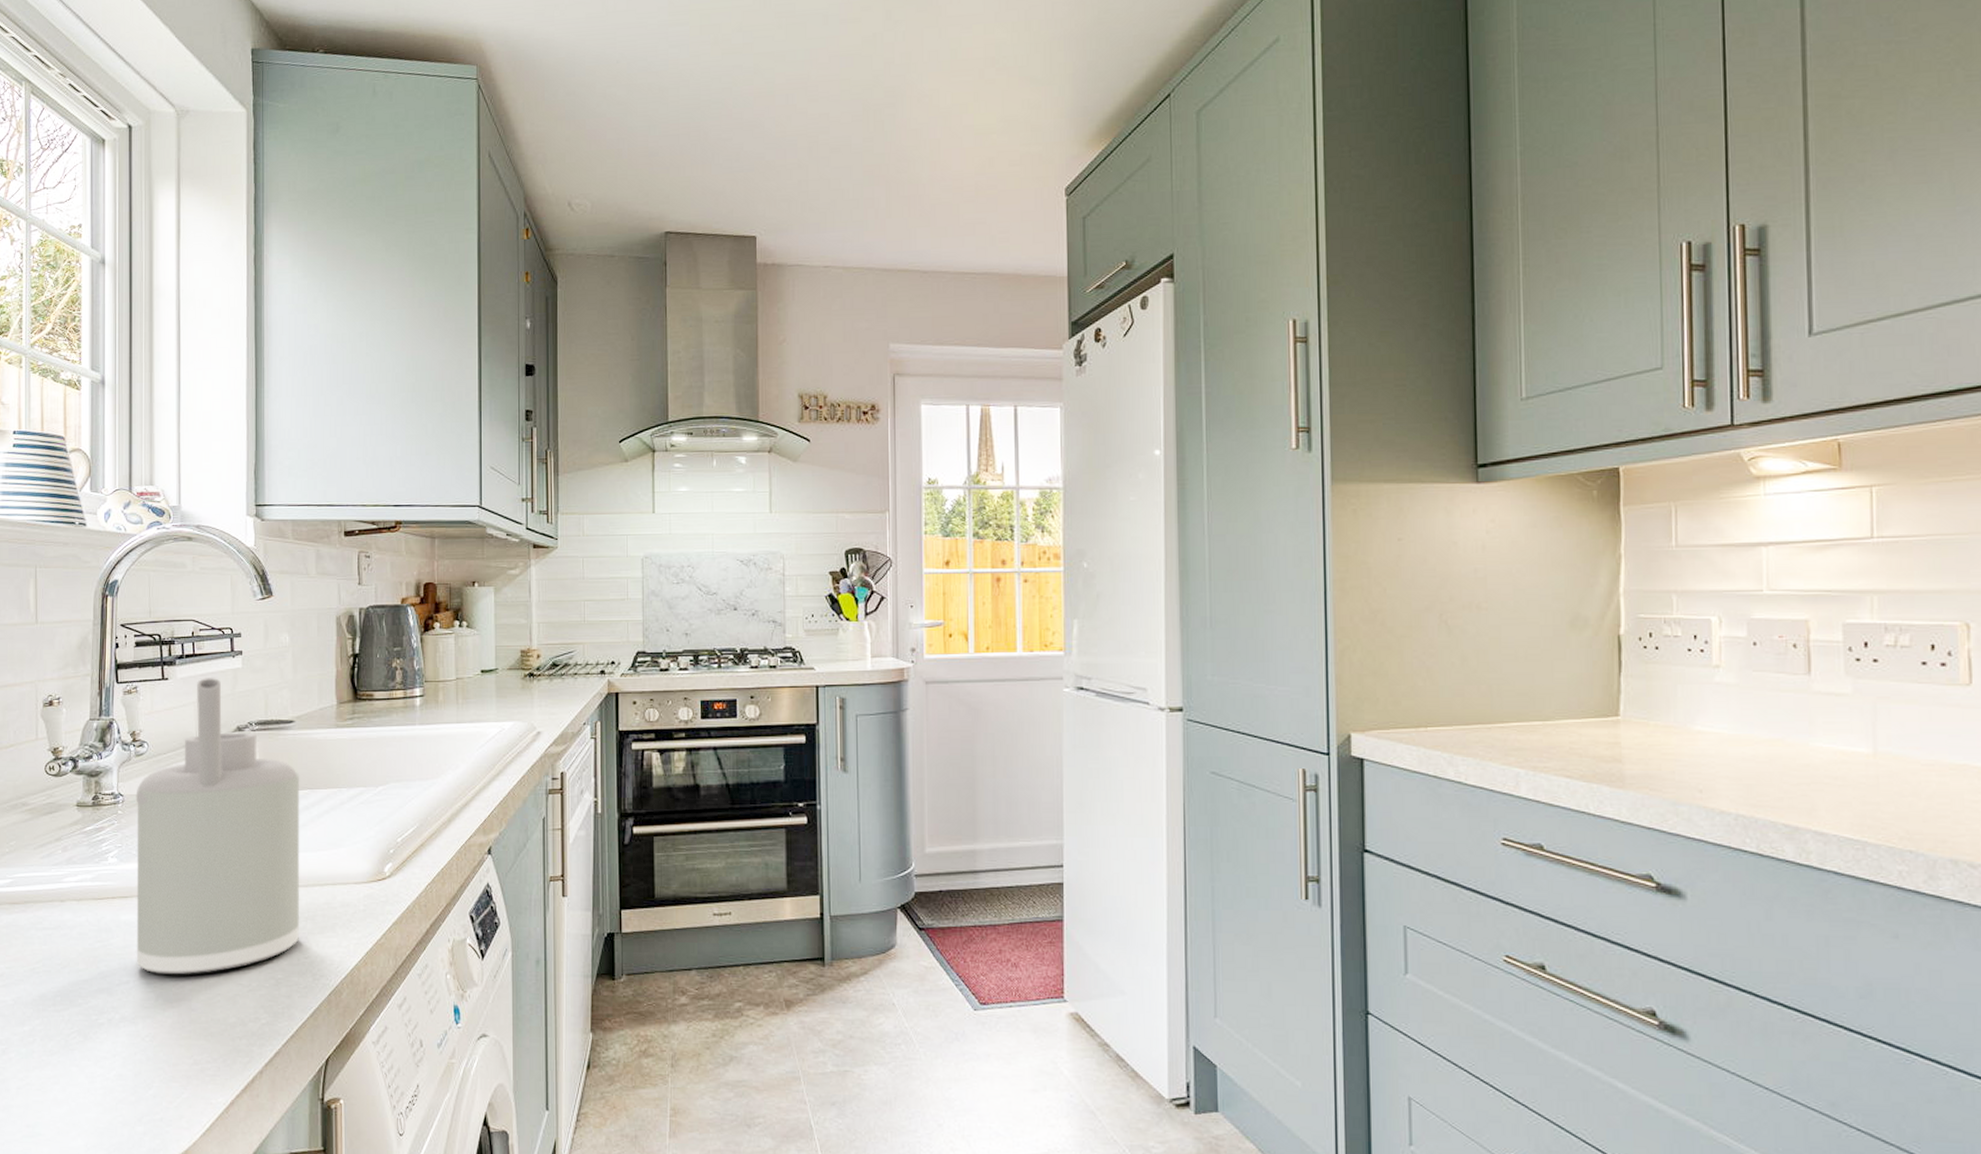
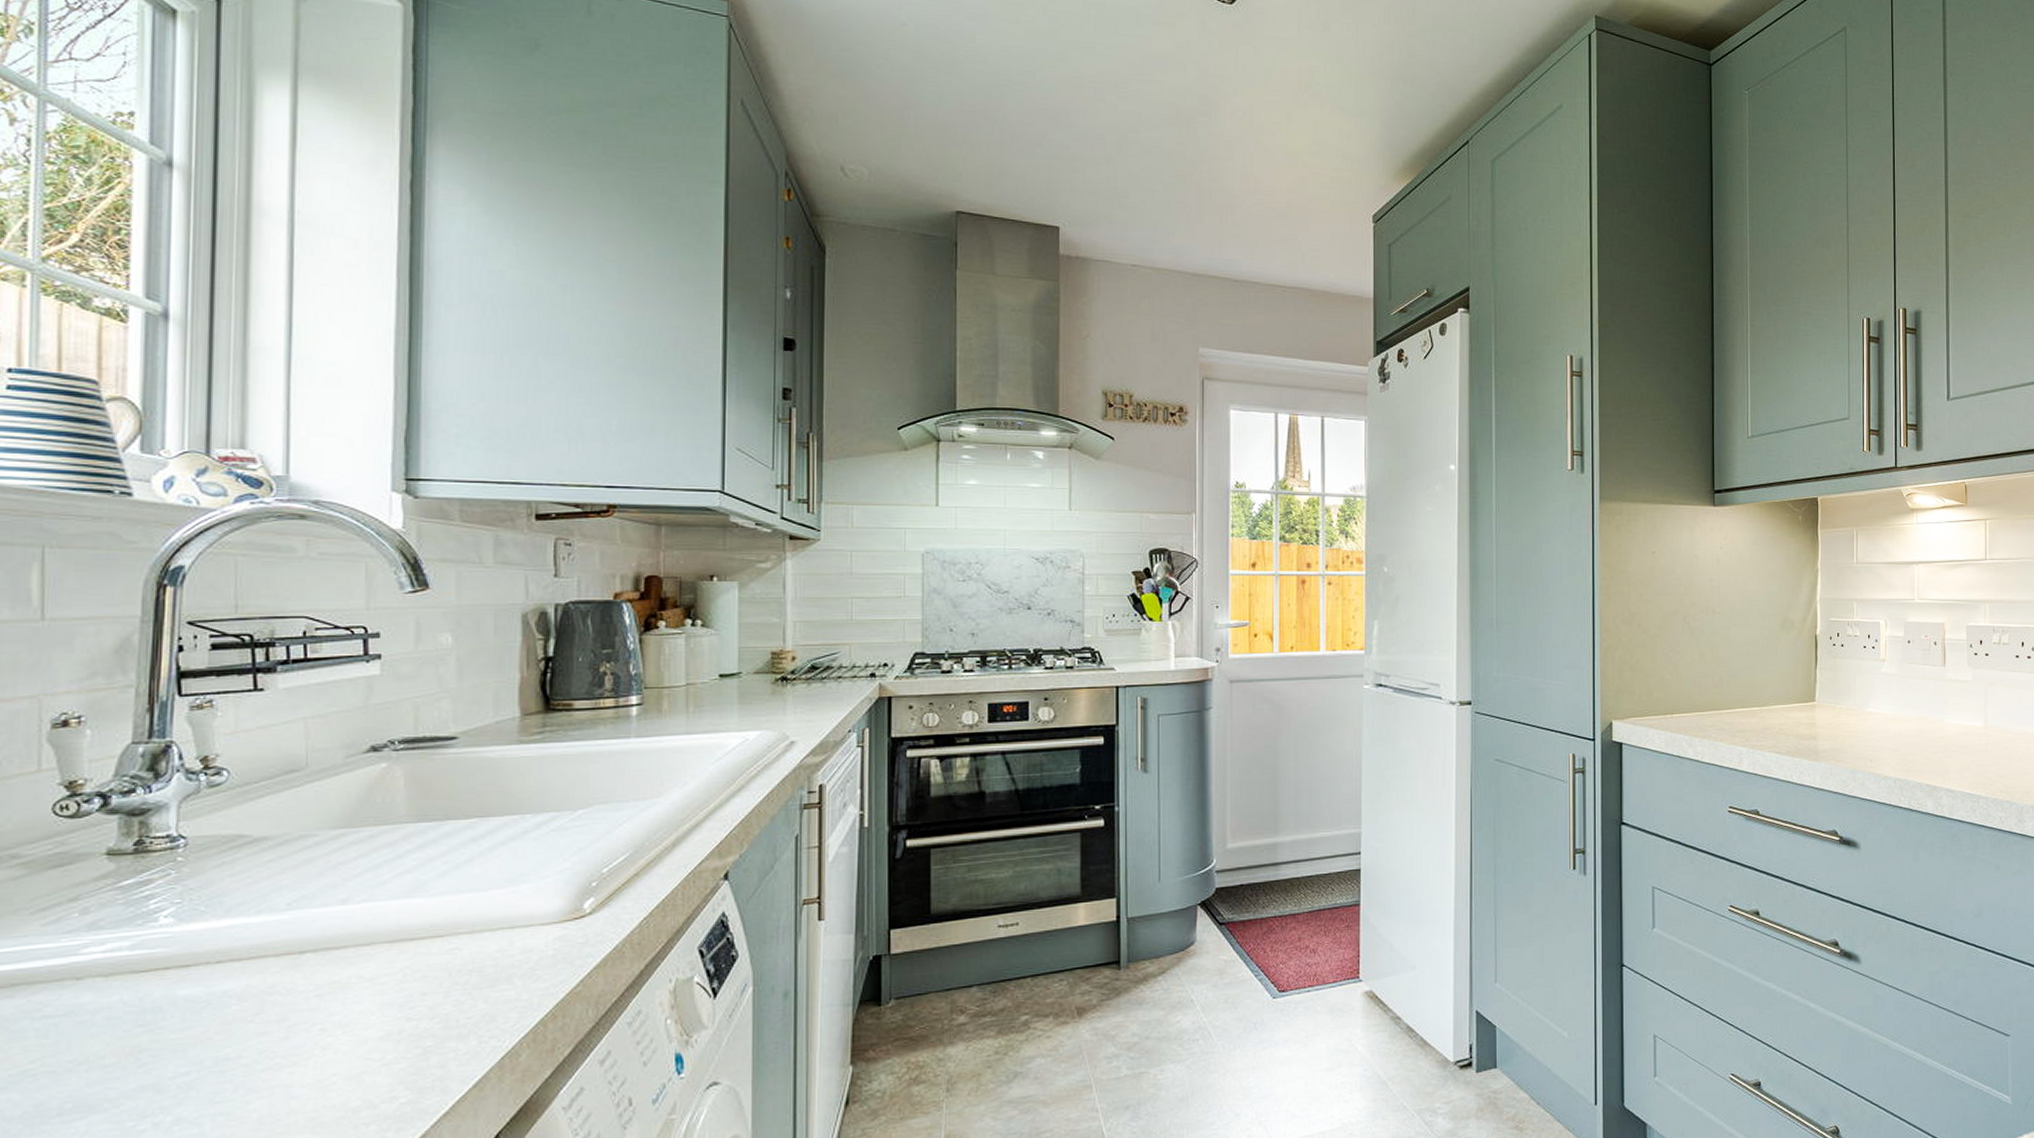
soap dispenser: present [136,678,300,976] -> none [202,687,465,1060]

